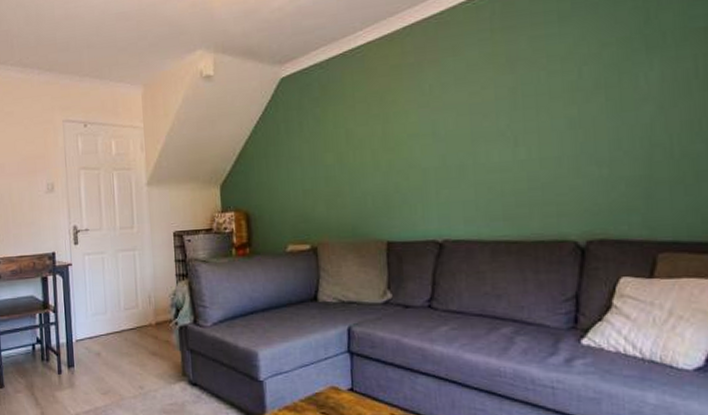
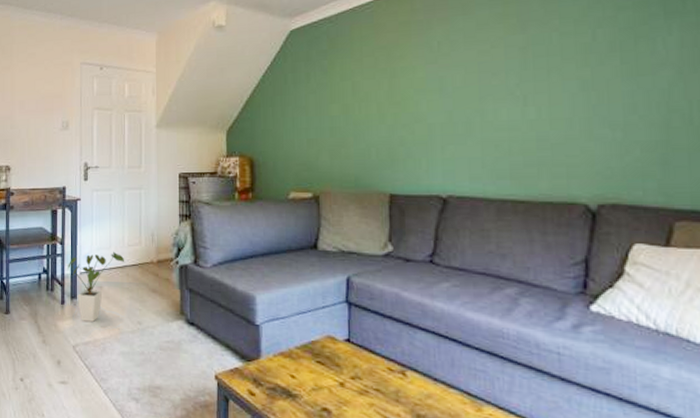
house plant: none [62,316,123,390] -> present [68,251,125,322]

